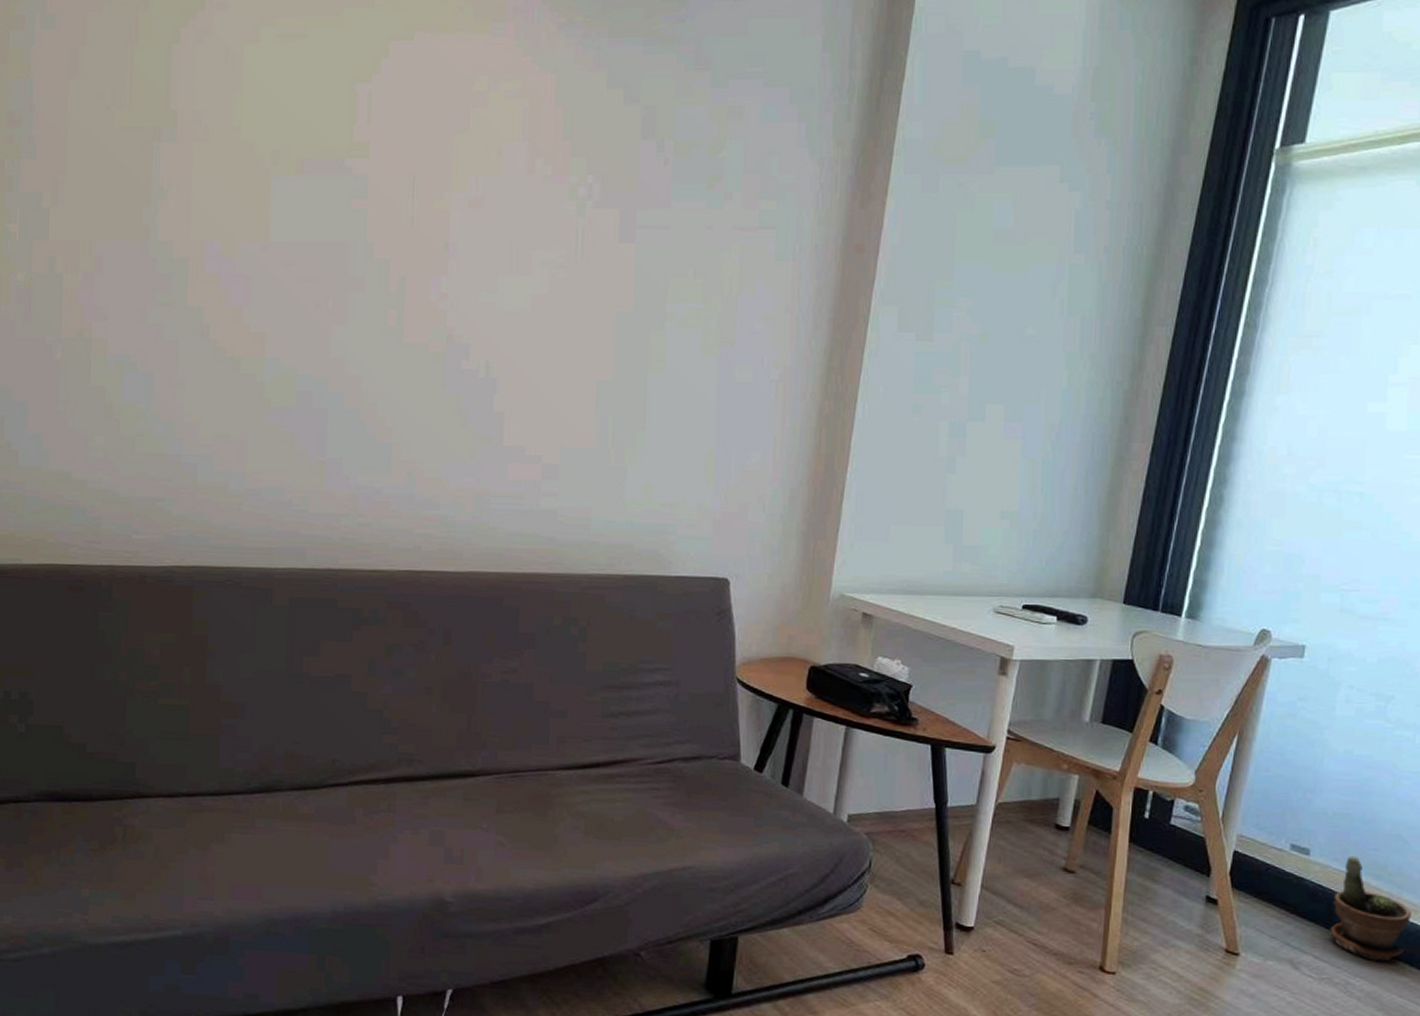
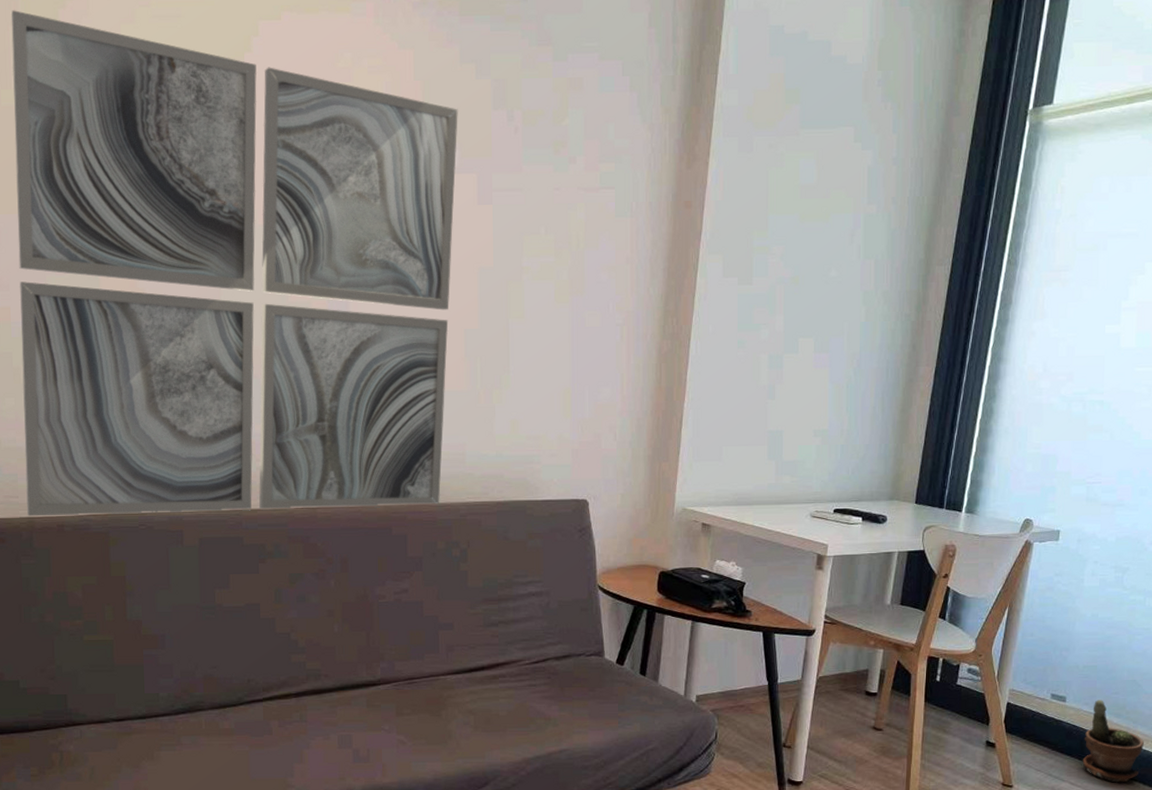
wall art: none [108,28,602,575] -> present [10,10,458,517]

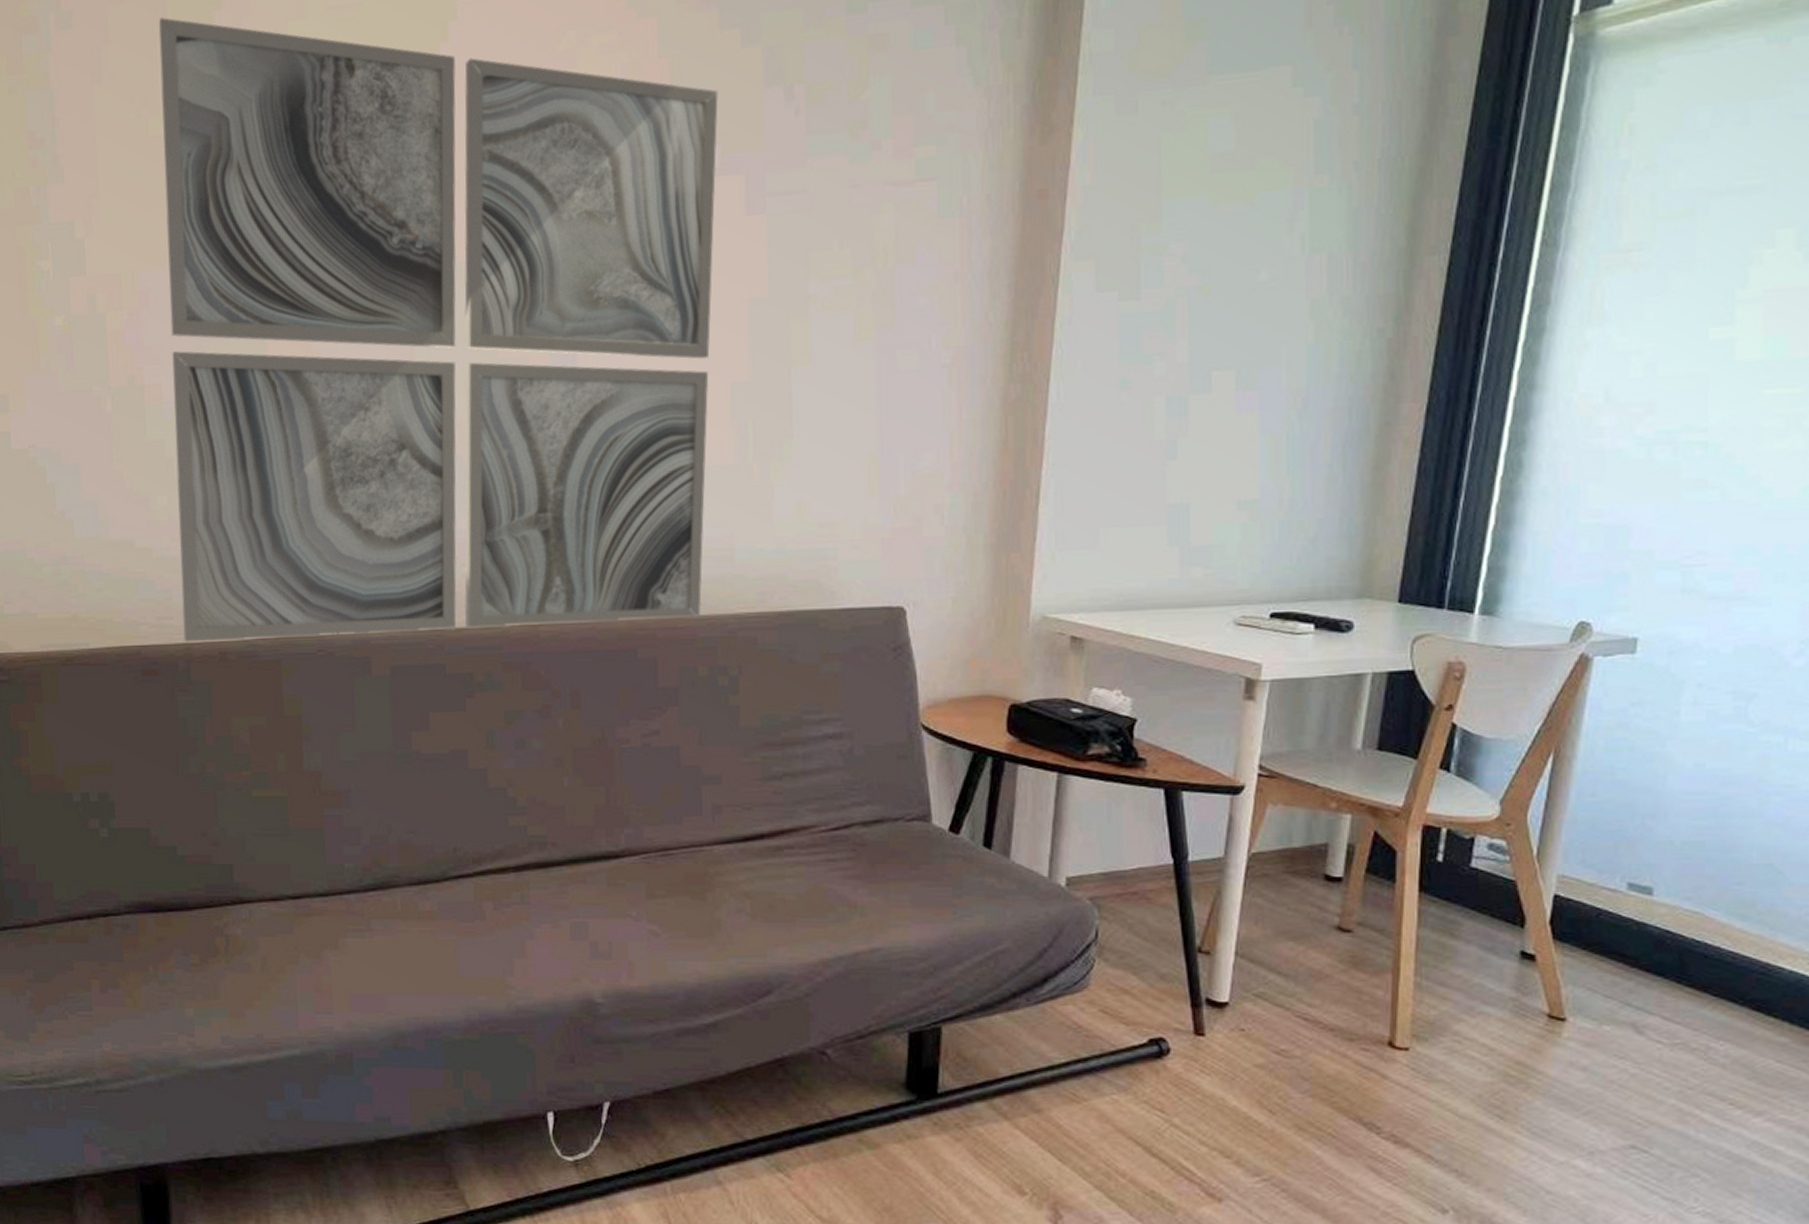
potted plant: present [1082,700,1145,783] -> none [1683,893,1791,1020]

